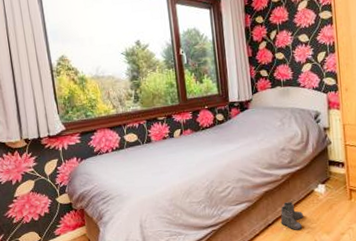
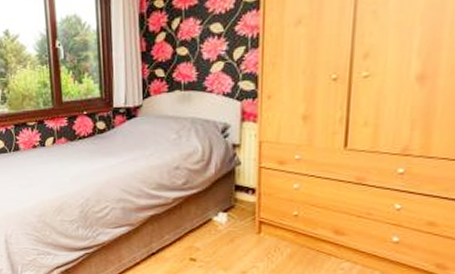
boots: present [280,202,304,230] -> none [167,230,197,263]

